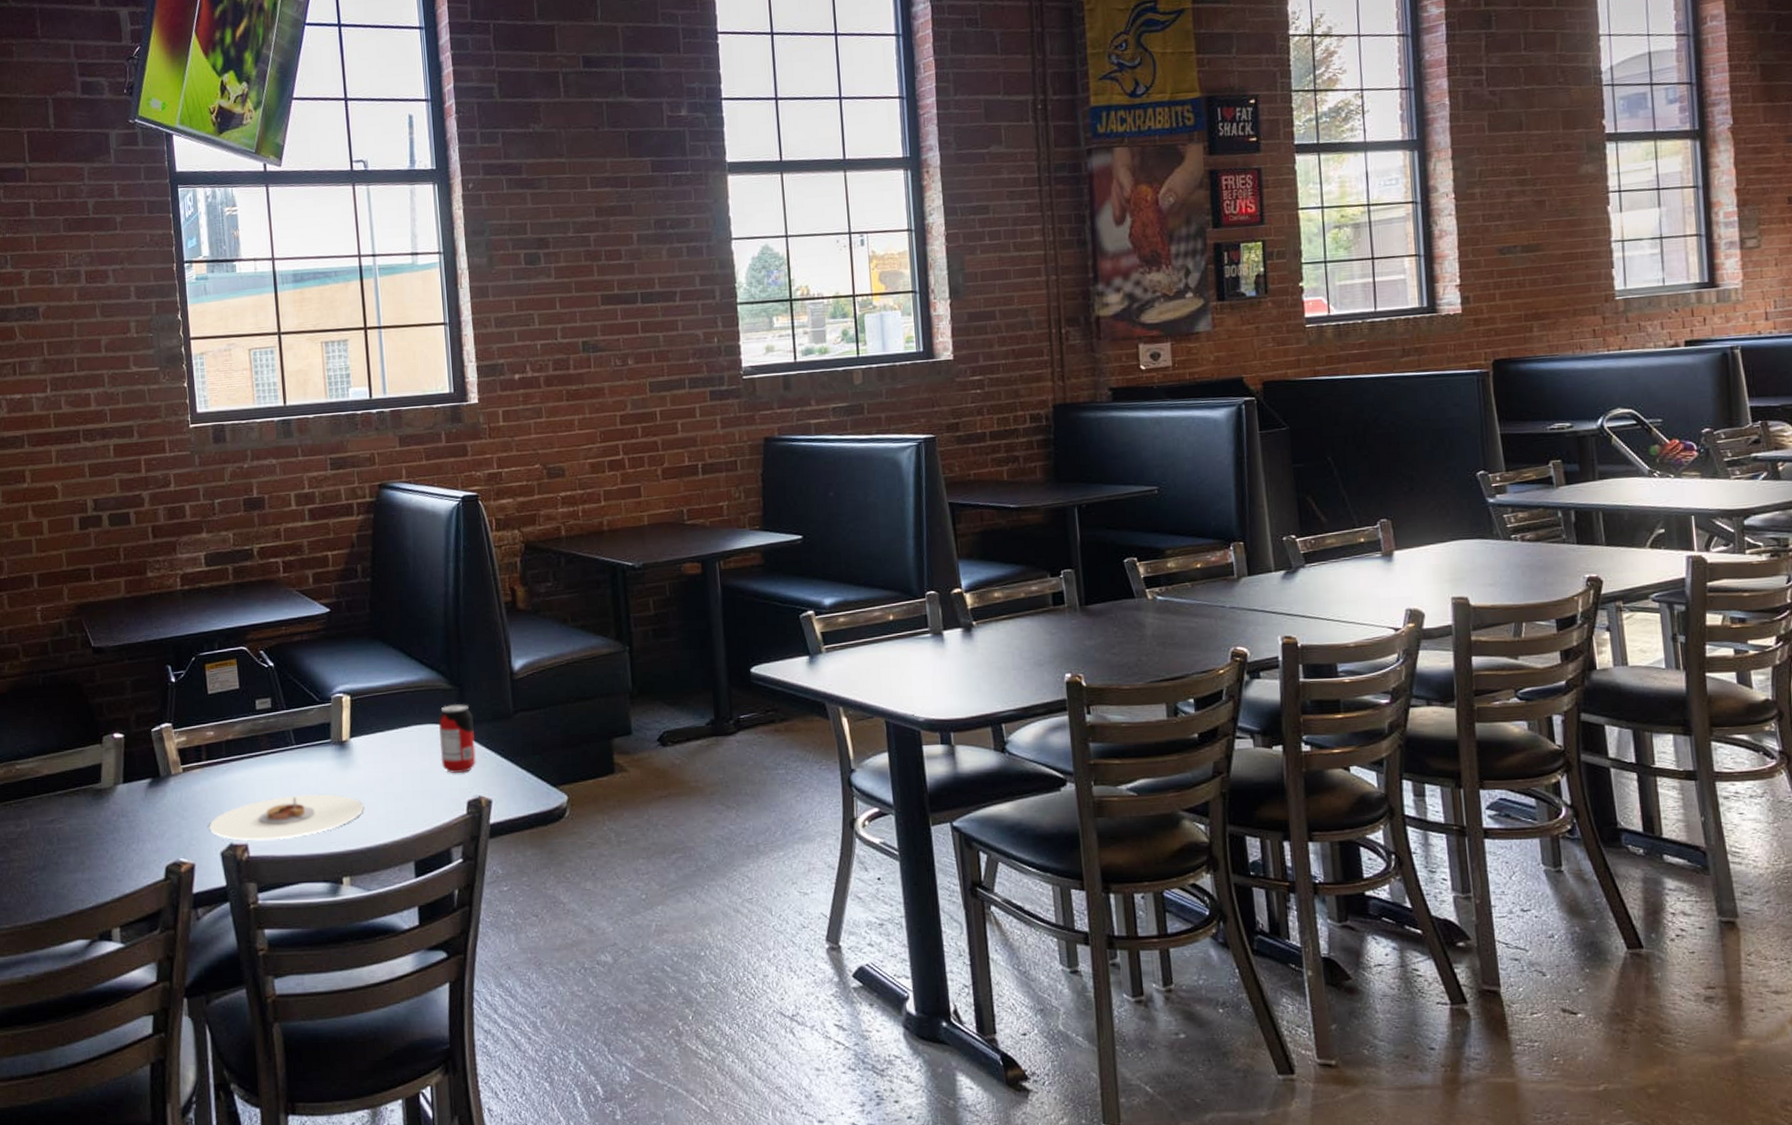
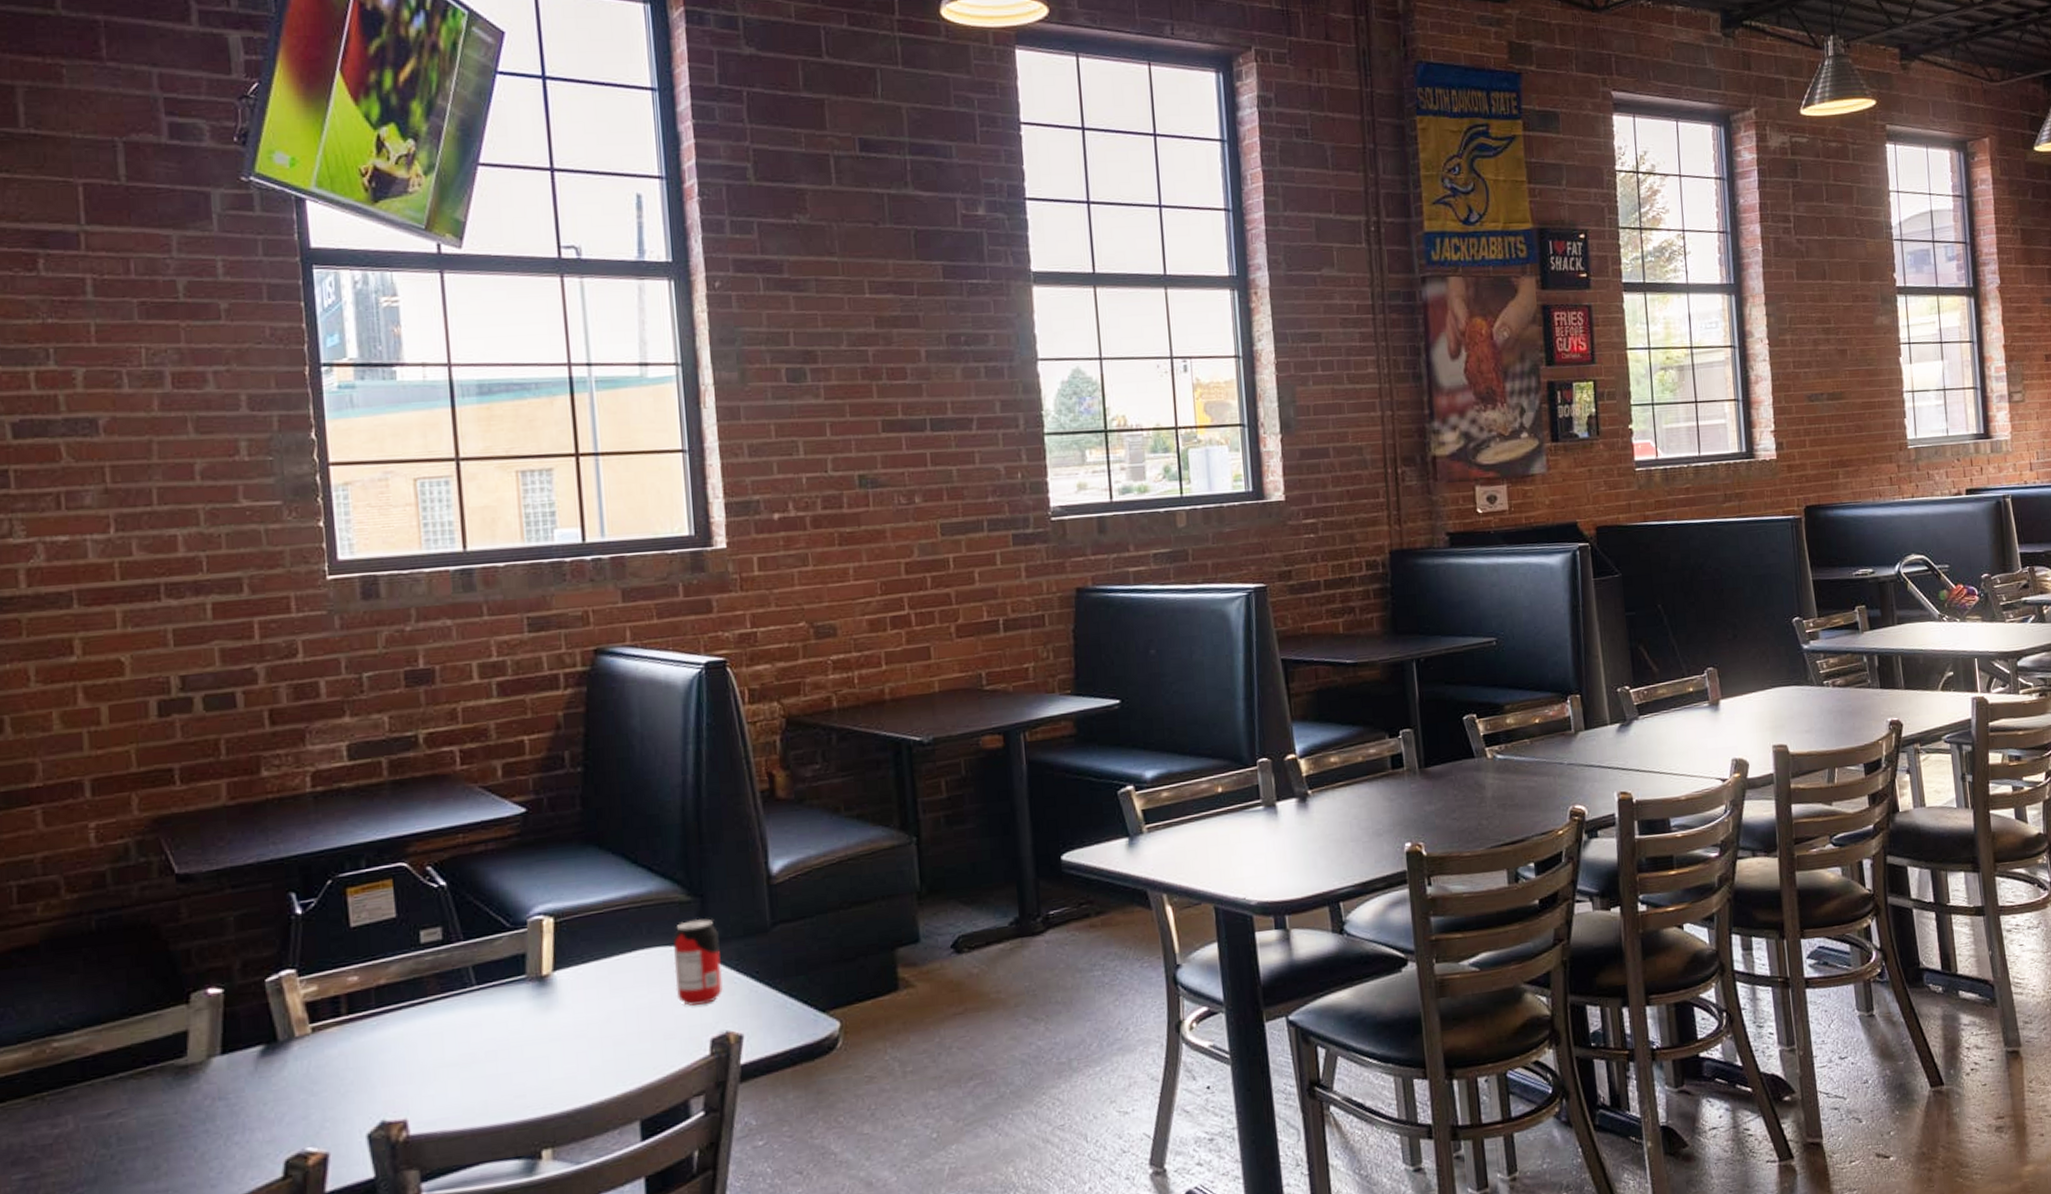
plate: present [209,794,364,840] -> none [350,1045,571,1116]

